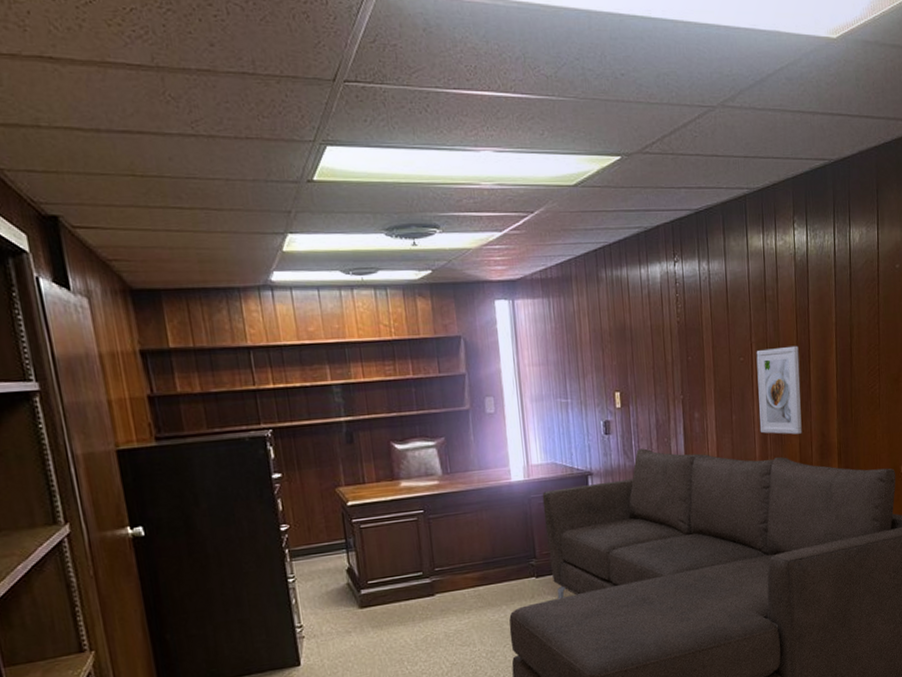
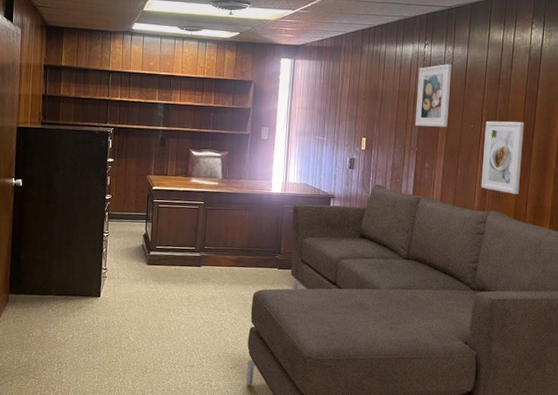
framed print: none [671,283,714,369] -> present [414,63,452,127]

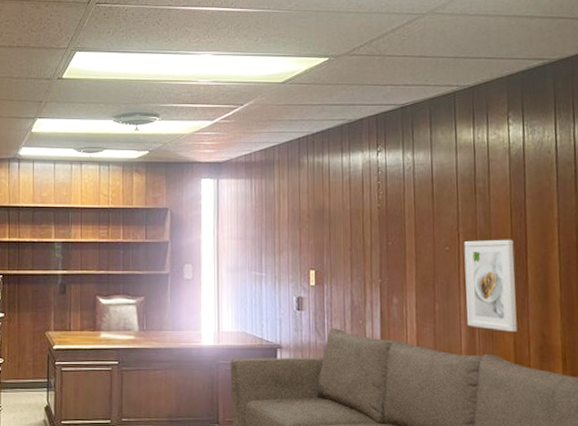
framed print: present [414,63,452,127] -> none [373,173,416,253]

